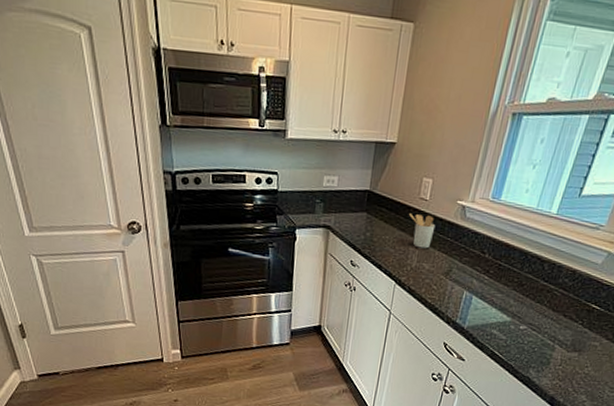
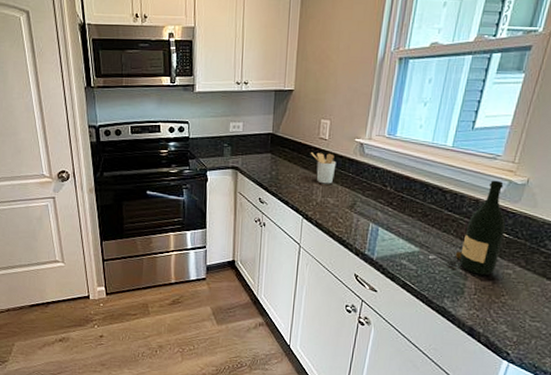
wine bottle: none [533,251,603,347] -> present [443,180,506,275]

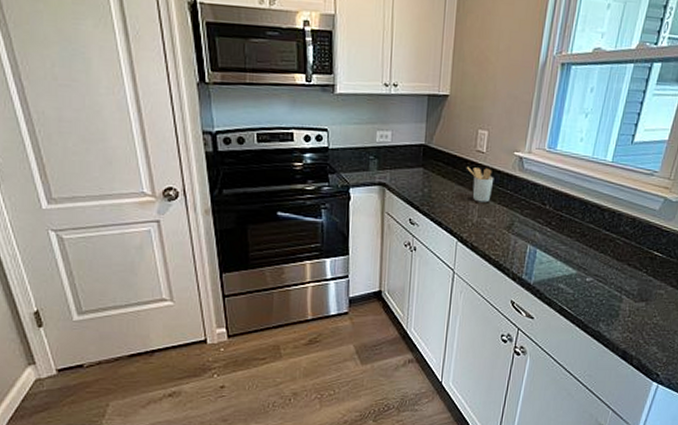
wine bottle: present [443,180,506,275] -> none [599,197,660,296]

